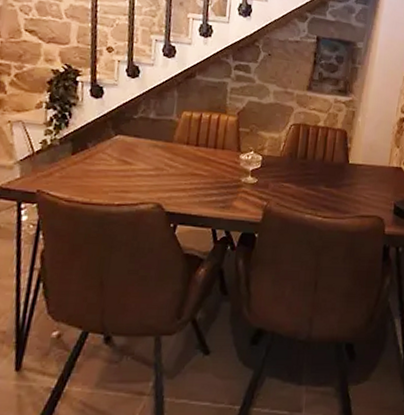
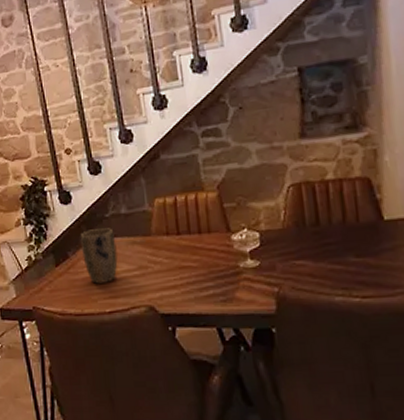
plant pot: none [102,126,139,178] -> present [80,228,118,284]

